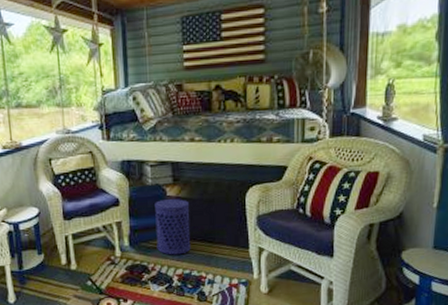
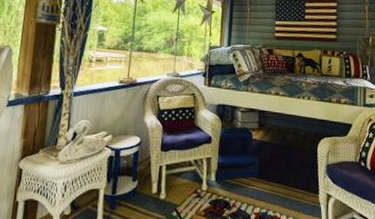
waste bin: present [155,199,191,255] -> none [239,142,271,194]

